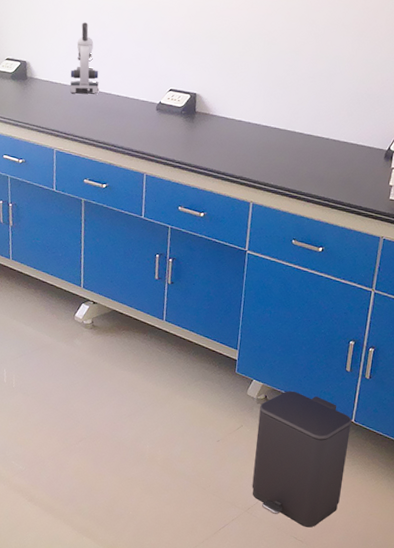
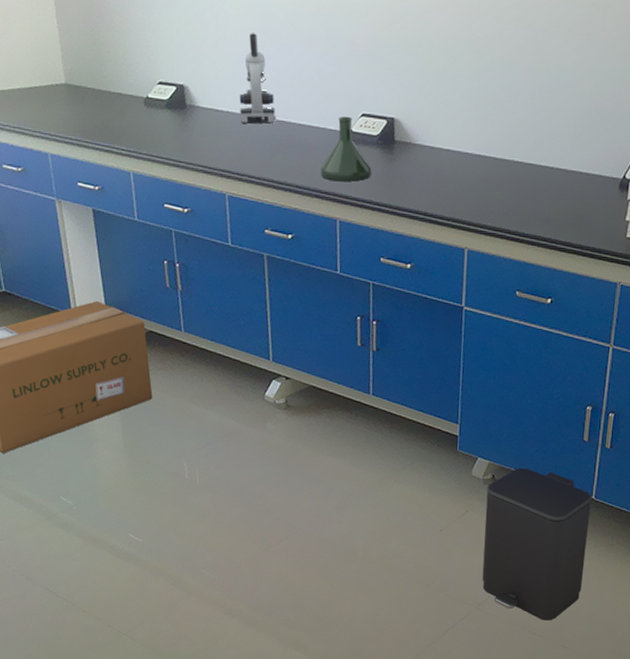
flask: none [132,90,176,143] -> present [320,116,372,182]

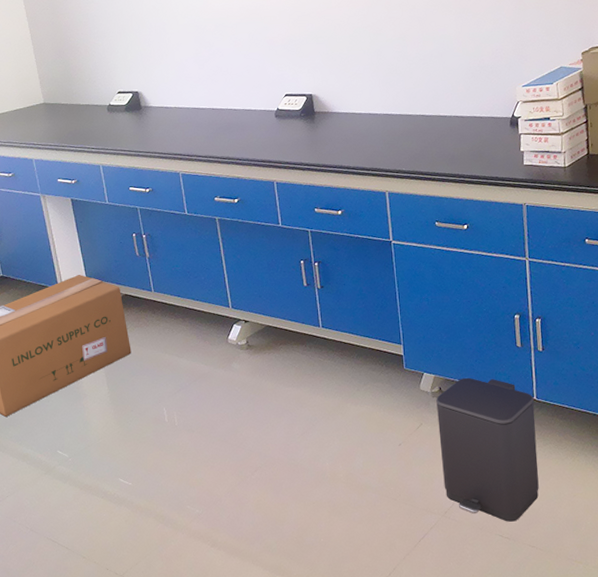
microscope: present [239,33,276,125] -> none [183,44,215,116]
flask: present [320,116,372,182] -> none [256,98,299,151]

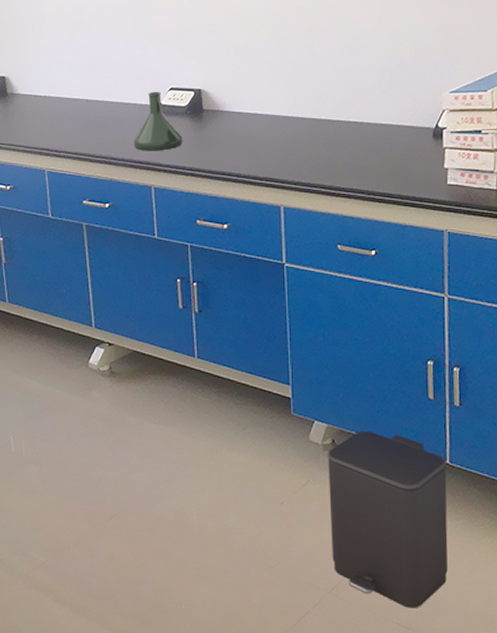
flask: none [256,98,299,151] -> present [133,91,183,151]

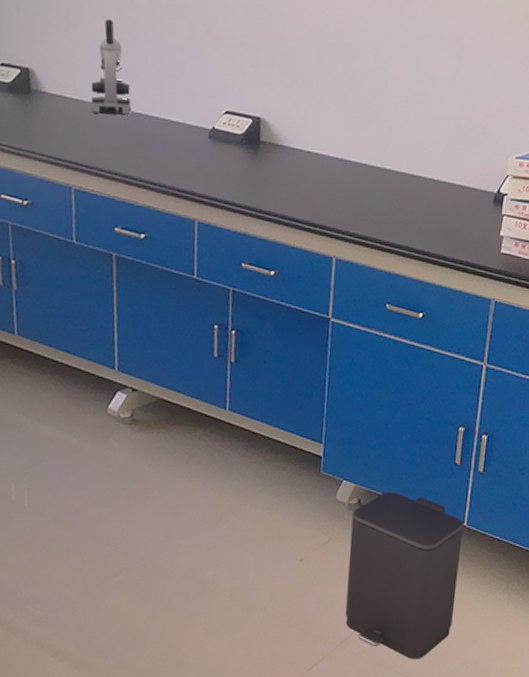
microscope: none [55,26,90,106] -> present [91,19,132,116]
flask: present [133,91,183,151] -> none [178,112,235,181]

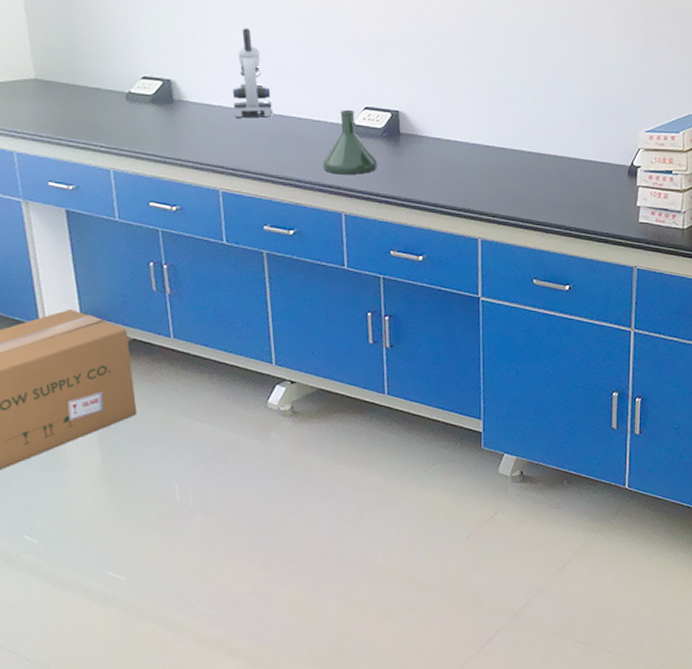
flask: none [178,112,235,181] -> present [322,109,377,175]
pedal bin: present [345,491,464,659] -> none [515,461,625,625]

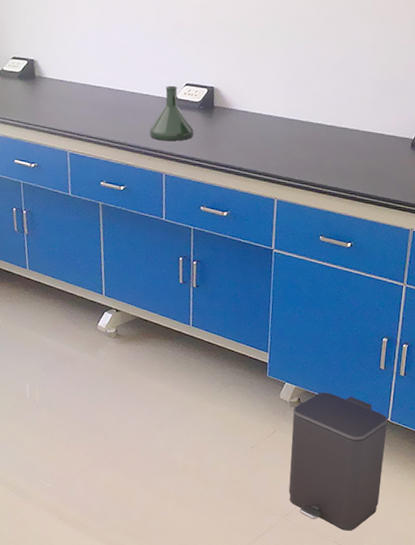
microscope: present [232,28,273,119] -> none [80,16,112,93]
pedal bin: none [515,461,625,625] -> present [288,392,388,531]

